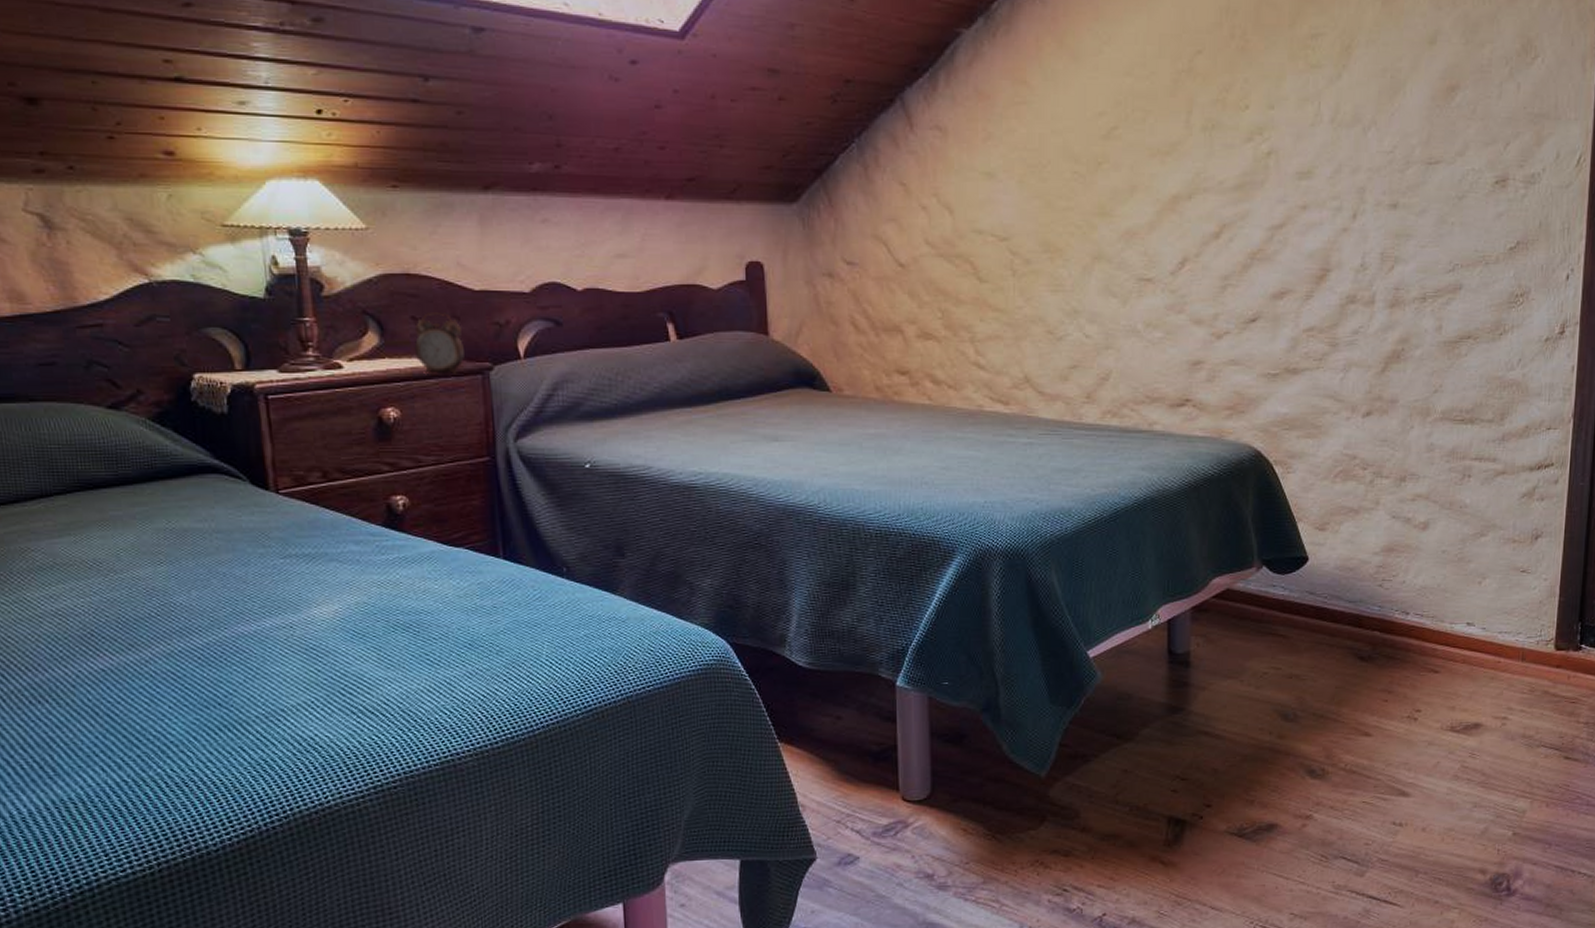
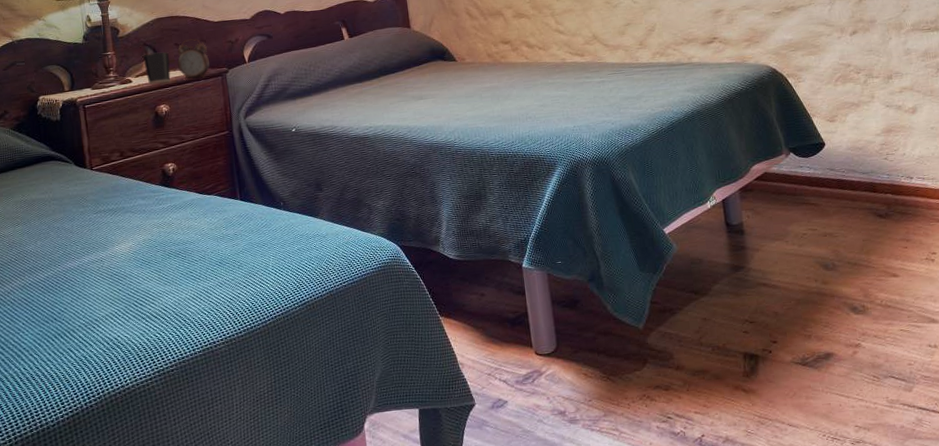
mug: none [360,327,404,377] -> present [143,52,171,86]

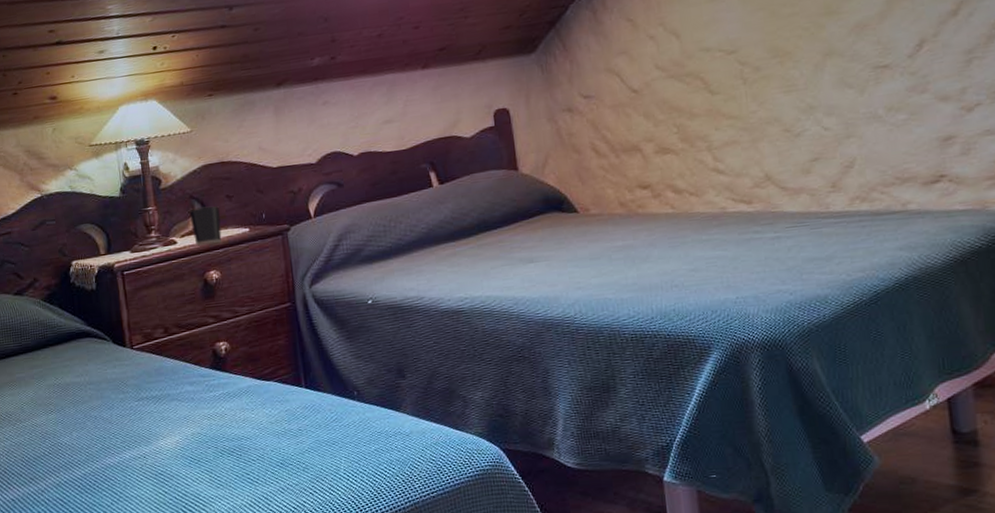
alarm clock: present [177,38,210,81] -> none [229,188,268,241]

